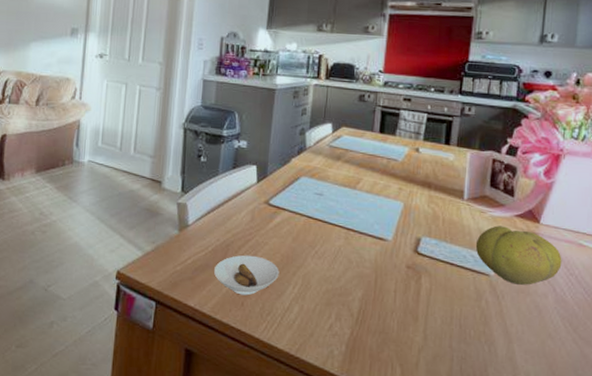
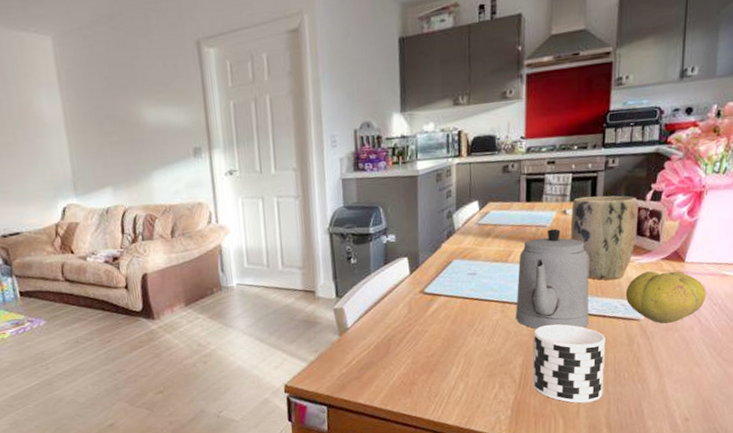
saucer: present [214,255,279,296] -> none [379,344,442,384]
teapot: none [358,164,439,273] -> present [515,229,588,329]
cup: none [371,261,452,356] -> present [532,324,606,403]
plant pot: none [422,138,492,228] -> present [570,195,637,281]

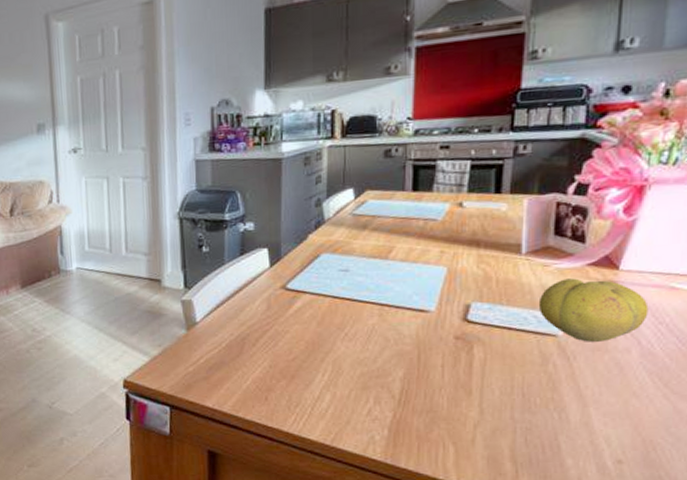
teapot: present [515,229,588,329] -> none [395,223,490,342]
cup: present [532,324,606,403] -> none [416,333,511,430]
plant pot: present [570,195,637,281] -> none [468,187,556,287]

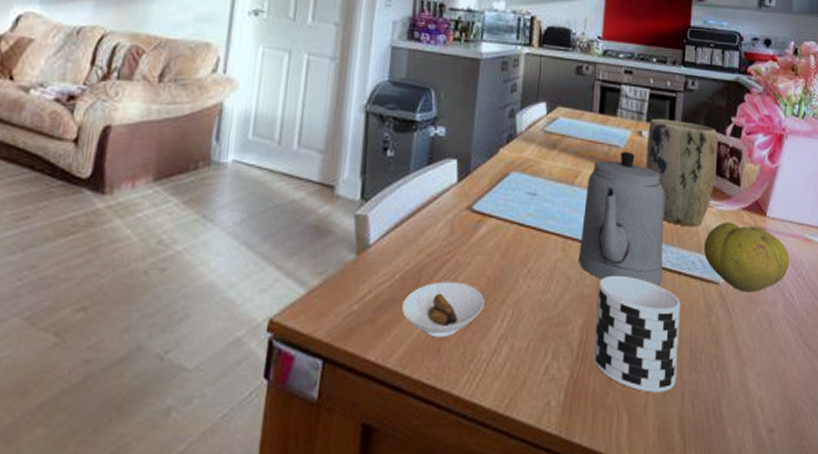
saucer: none [231,346,305,389] -> present [402,281,485,338]
teapot: none [395,223,490,342] -> present [578,151,664,287]
cup: none [416,333,511,430] -> present [593,275,681,393]
plant pot: none [468,187,556,287] -> present [645,118,717,227]

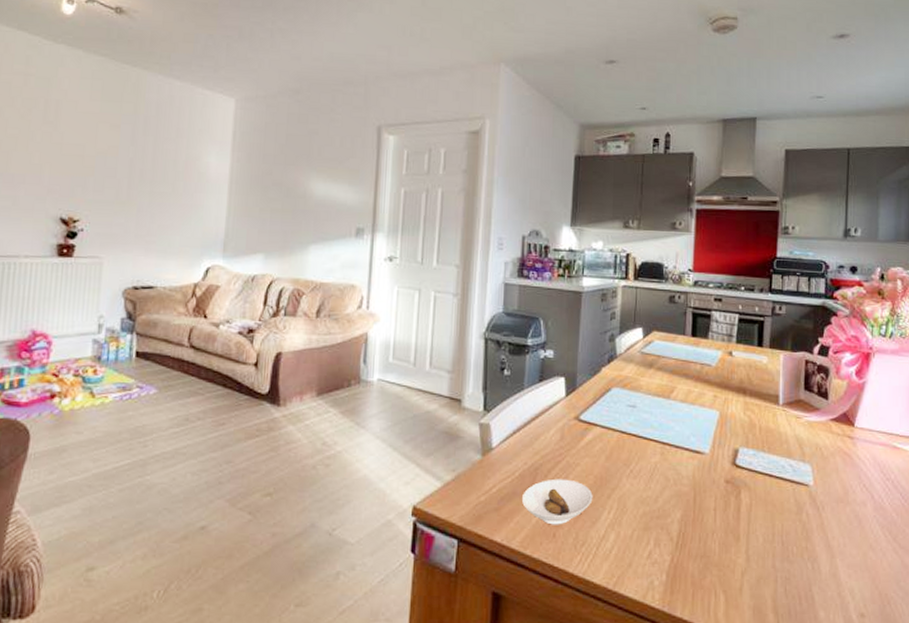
teapot: present [578,151,664,287] -> none [675,369,754,487]
cup: present [593,275,681,393] -> none [691,476,772,578]
plant pot: present [645,118,717,227] -> none [736,340,805,436]
fruit: present [703,222,789,292] -> none [793,431,878,494]

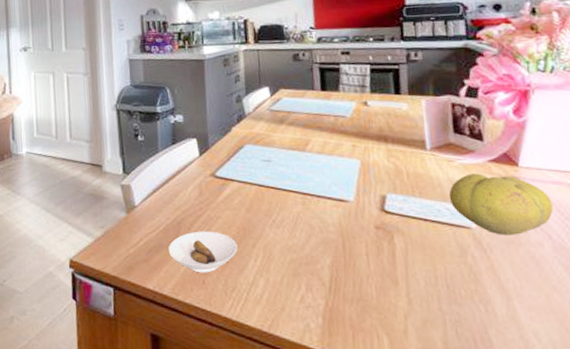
fruit: none [793,431,878,494] -> present [448,173,554,235]

